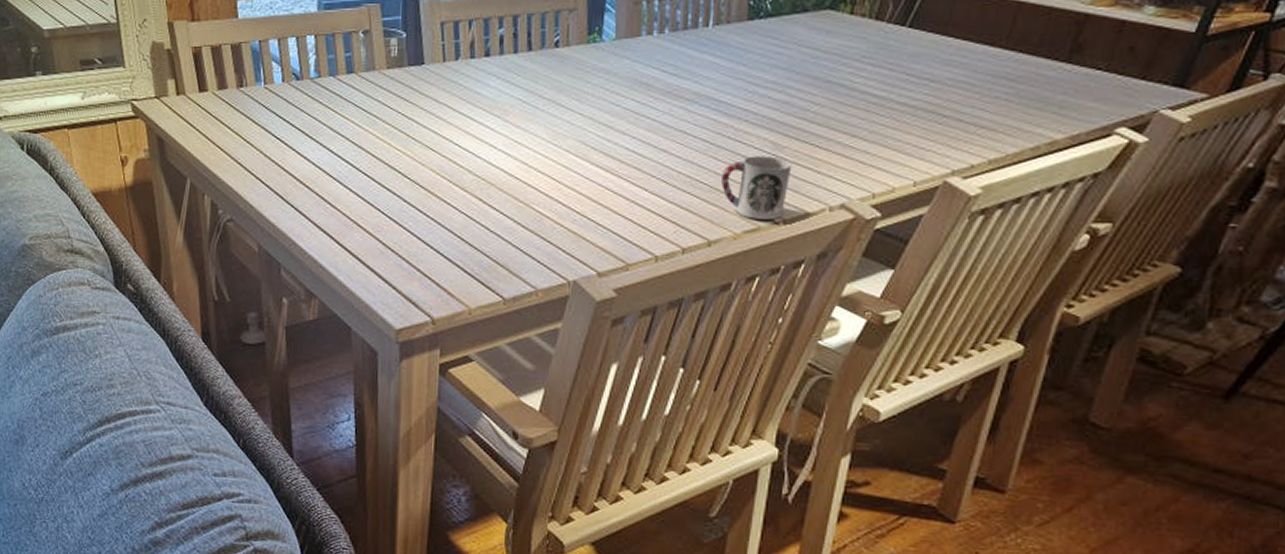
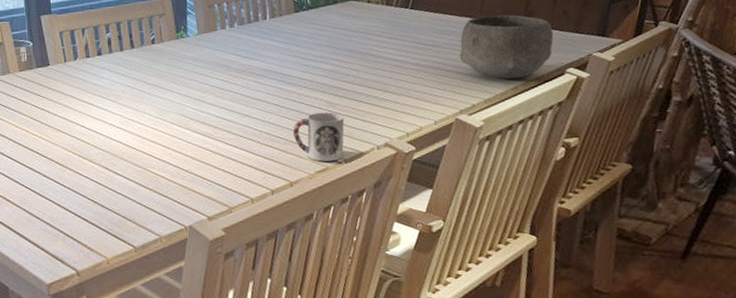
bowl: none [965,45,1108,136] -> present [459,14,554,80]

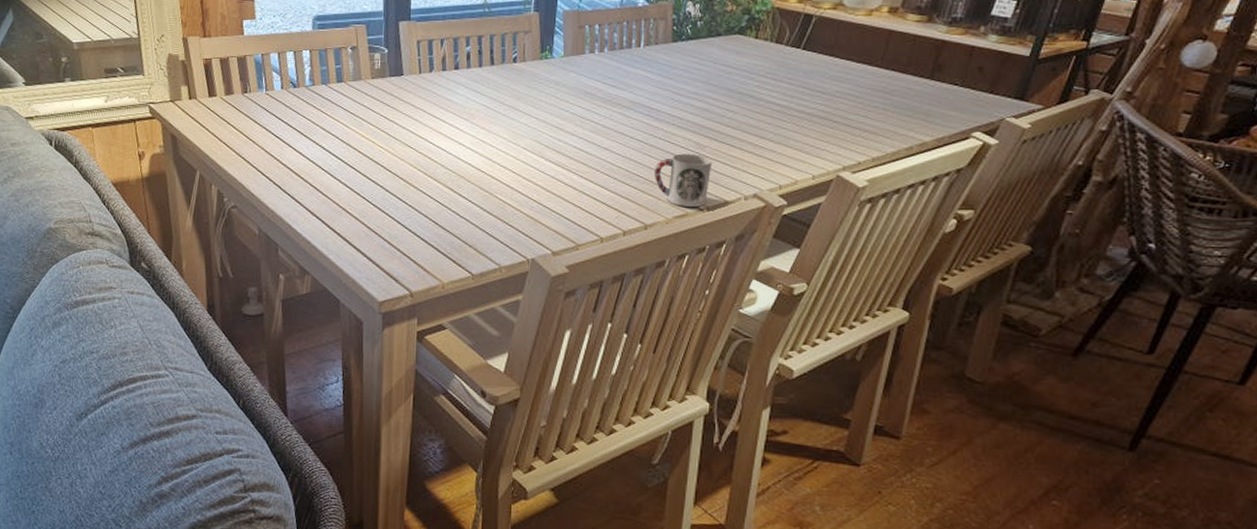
bowl: present [459,14,554,80] -> none [850,65,963,139]

